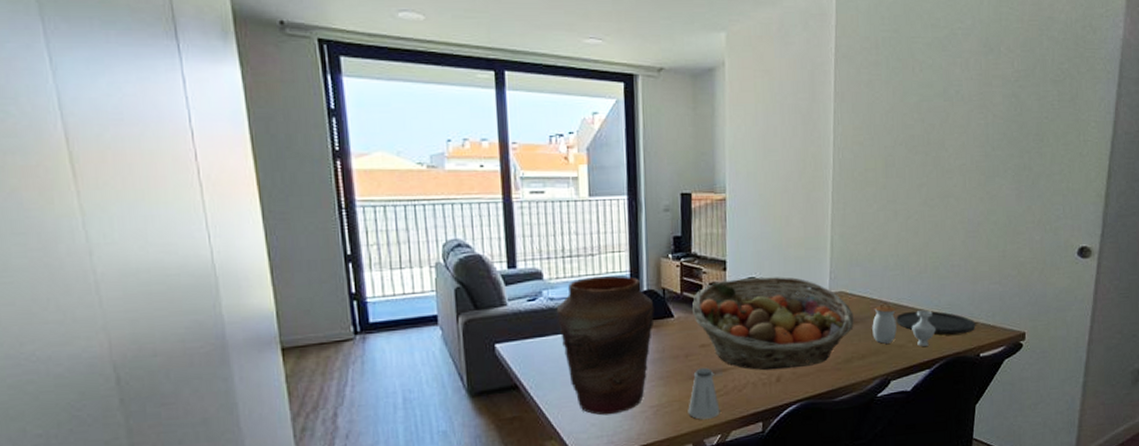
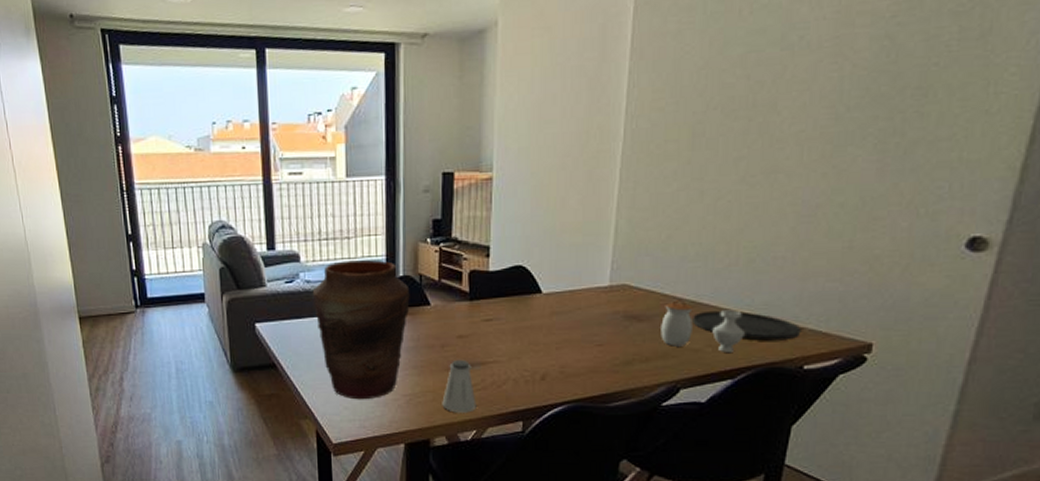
fruit basket: present [692,276,854,371] -> none [451,264,638,367]

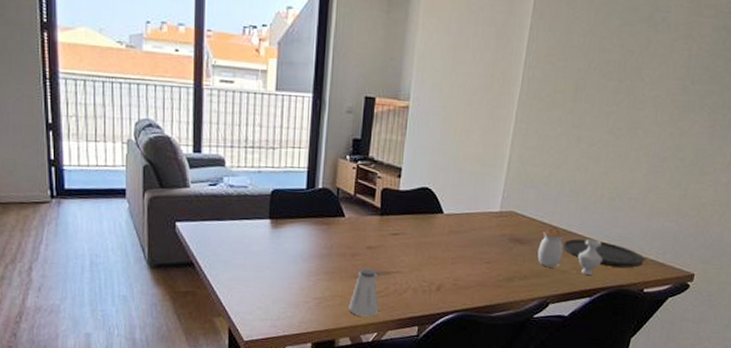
vase: present [312,260,410,400] -> none [234,169,327,301]

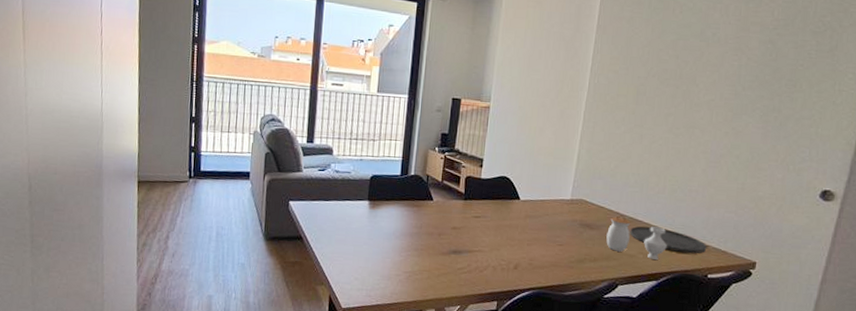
saltshaker: present [348,268,379,317] -> none [434,246,462,291]

